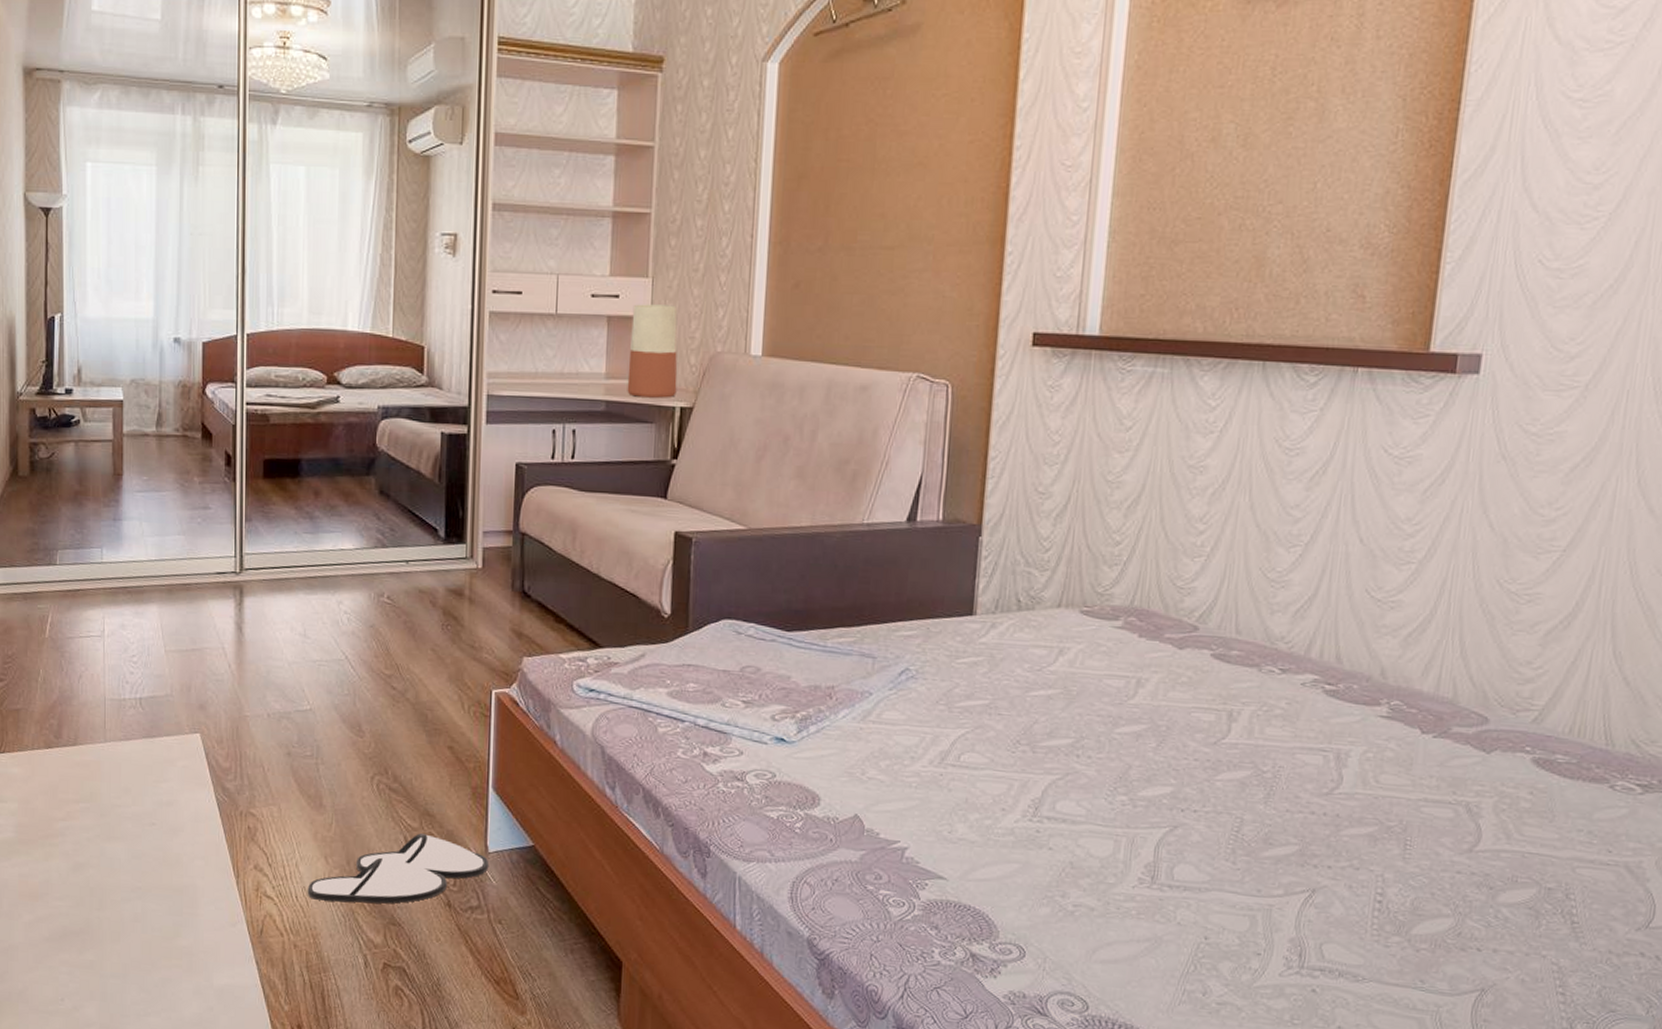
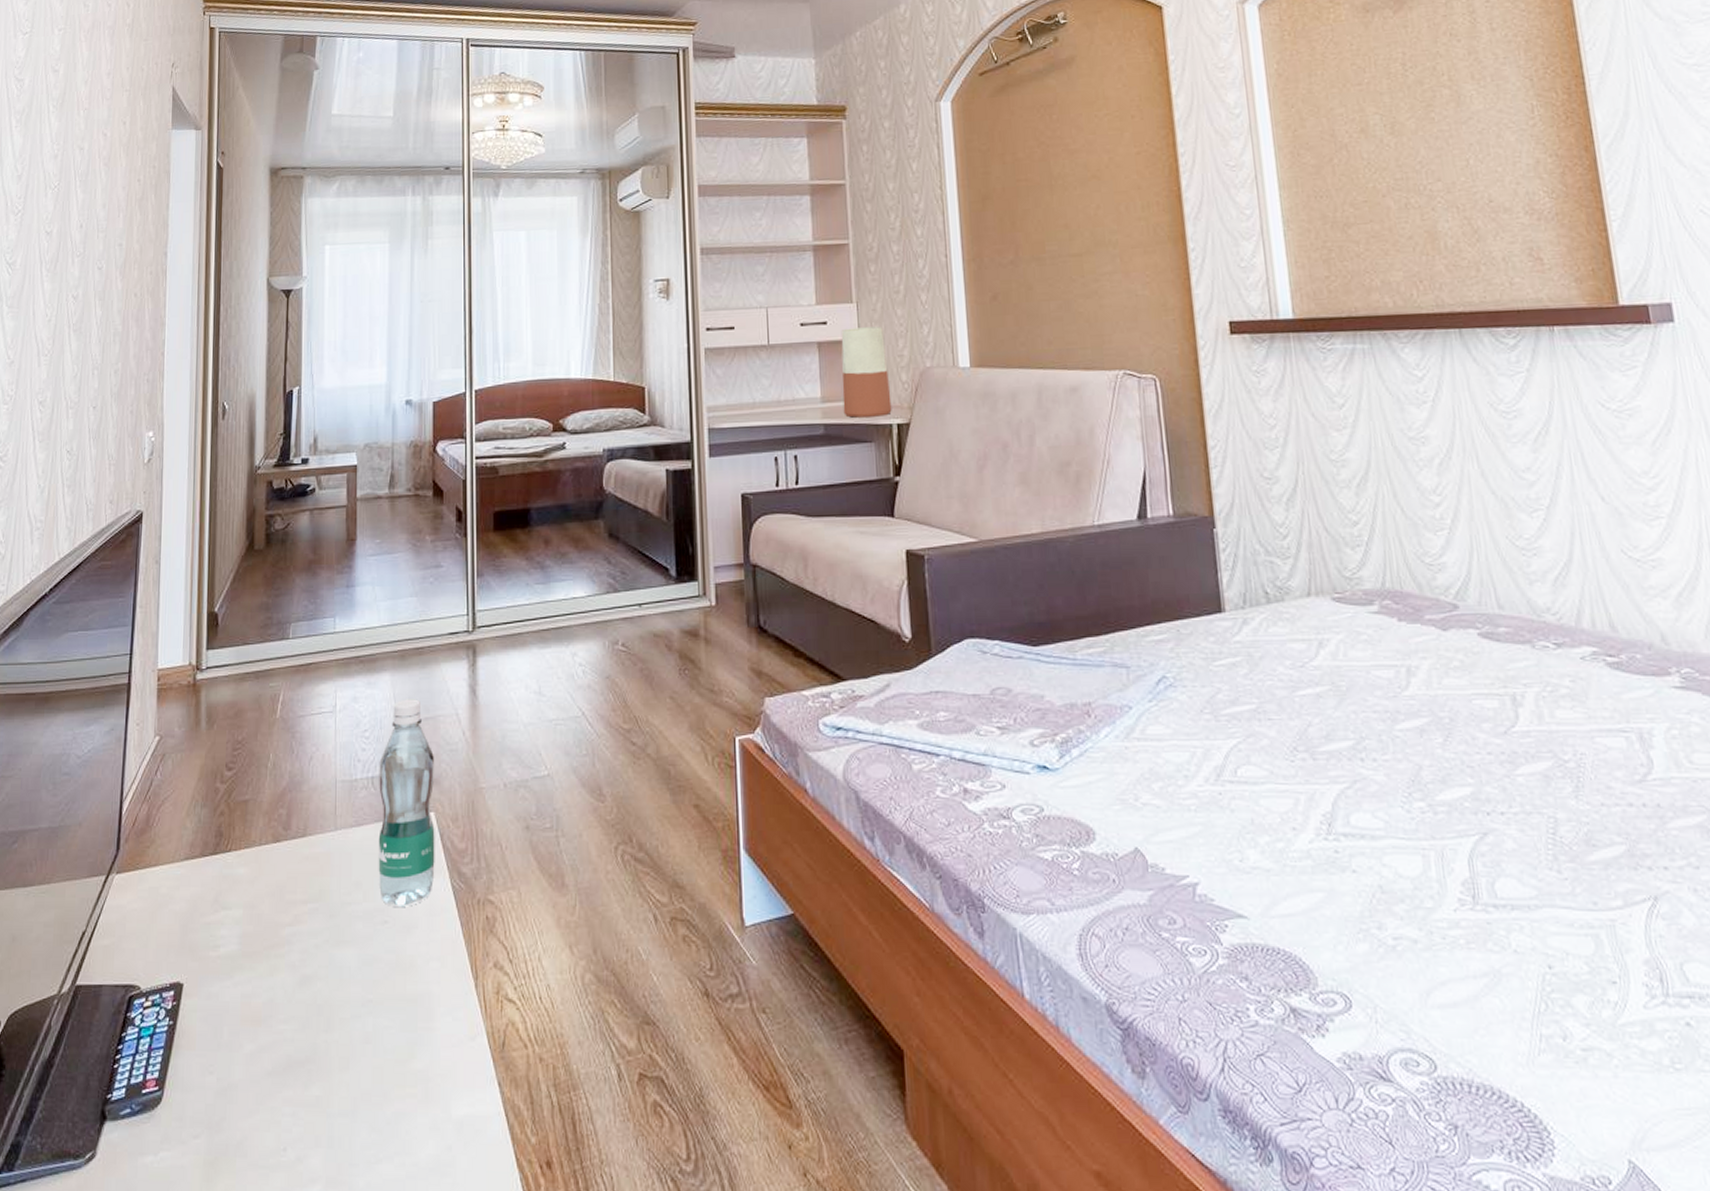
bottle: none [146,630,201,813] -> present [378,699,435,907]
slippers: present [307,833,489,904] -> none [551,910,747,1001]

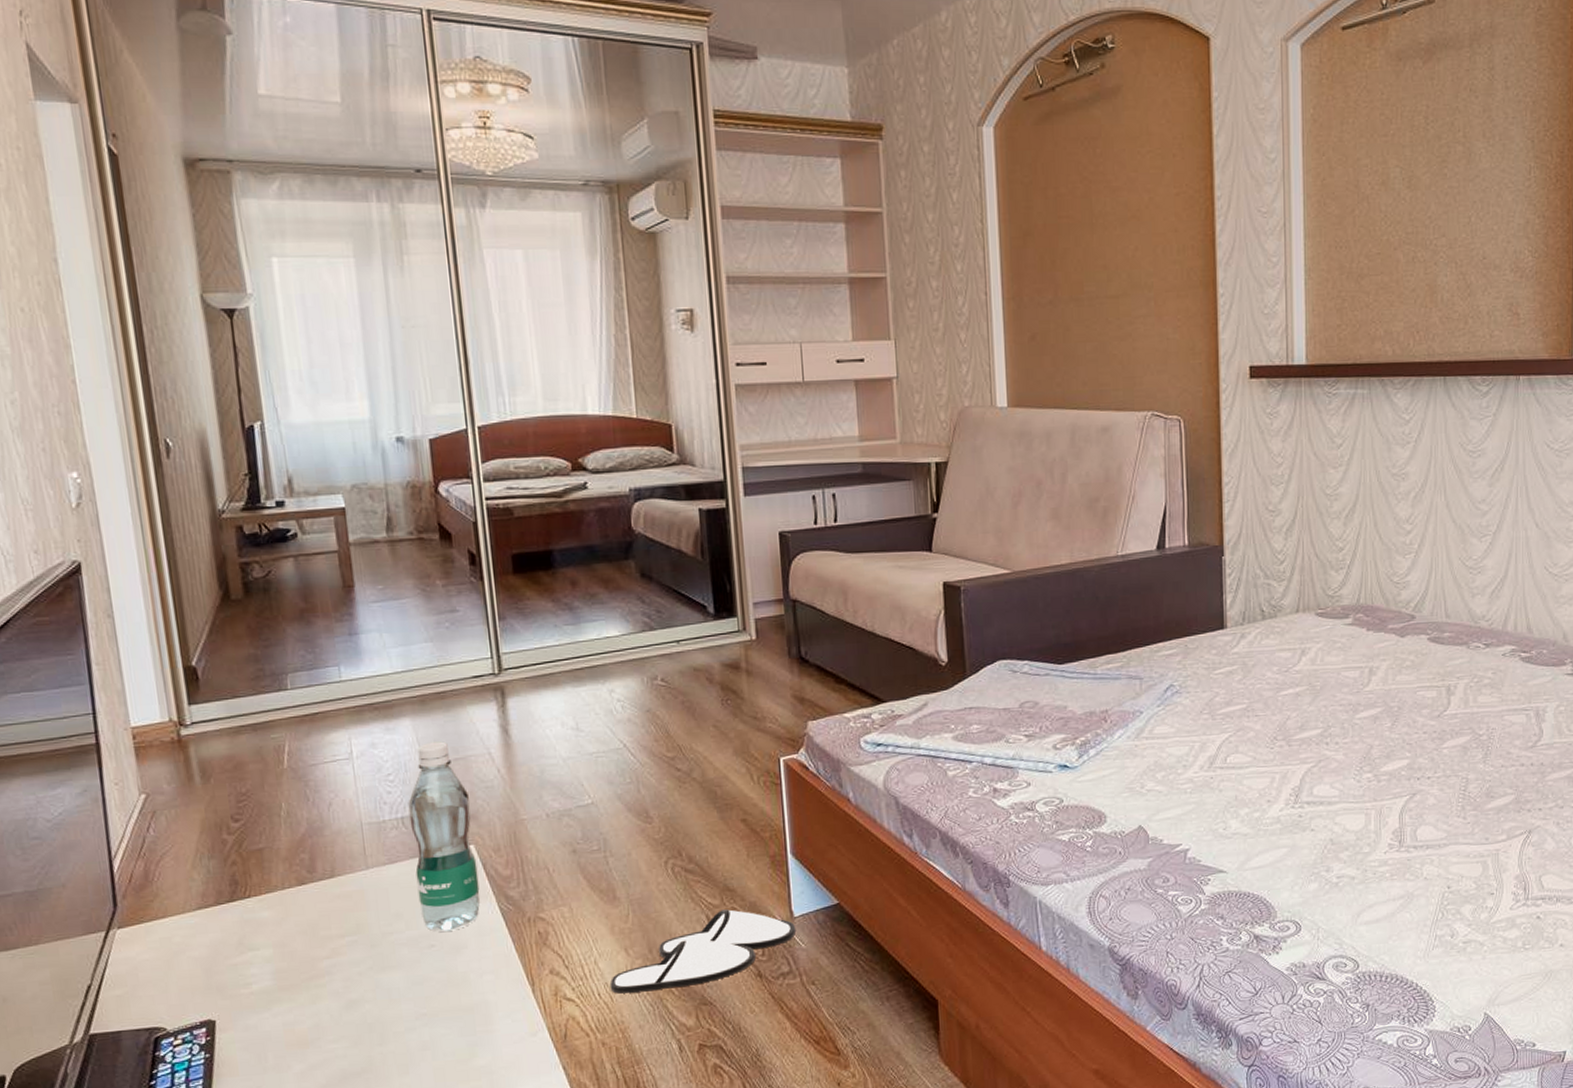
slippers: none [551,910,747,1001] -> present [609,909,797,994]
vase: present [841,326,892,418] -> none [878,365,930,456]

